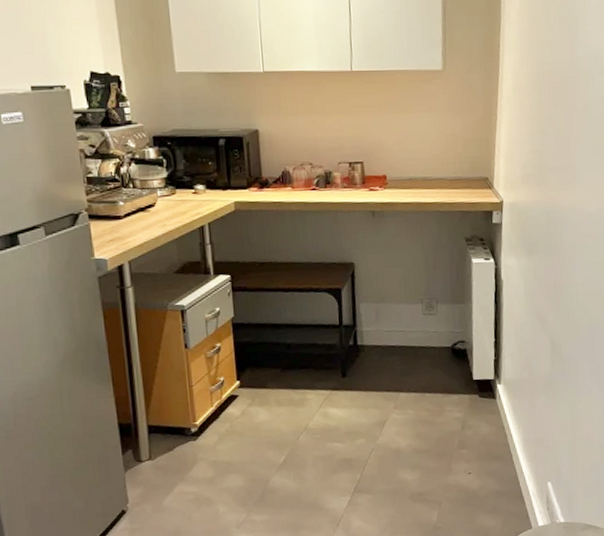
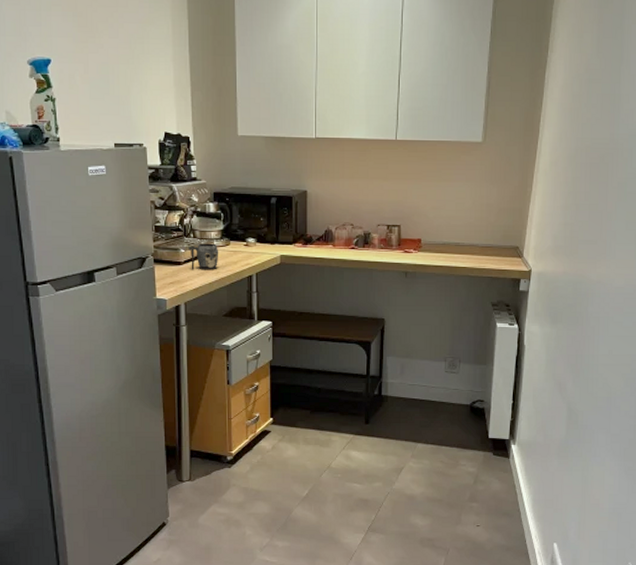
mug: none [128,193,165,224] -> present [188,243,219,270]

